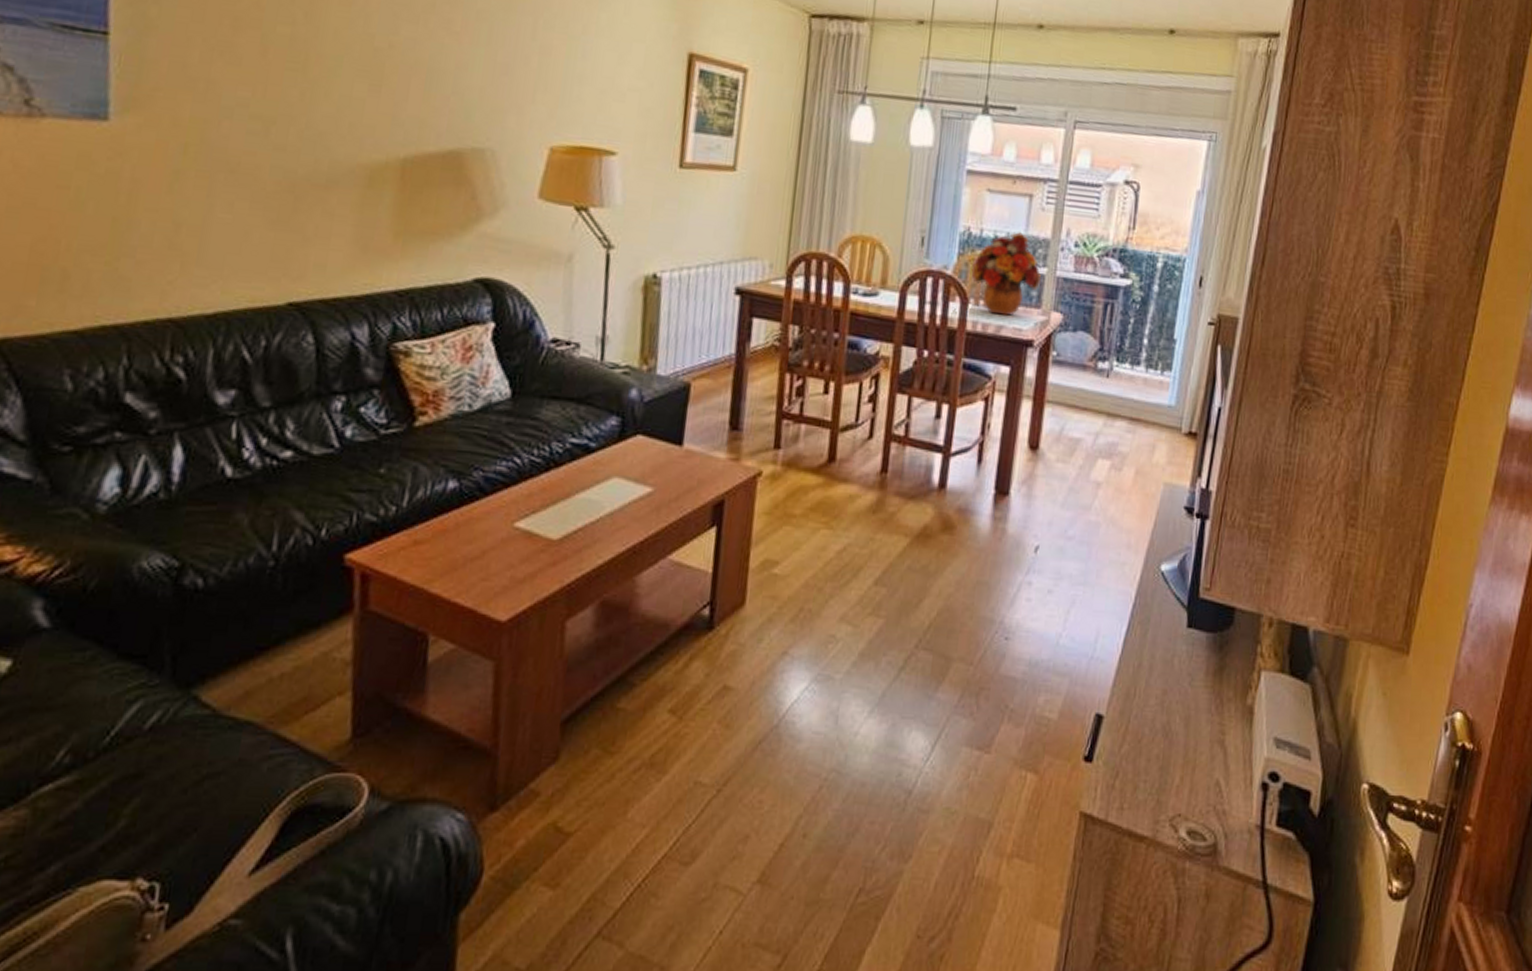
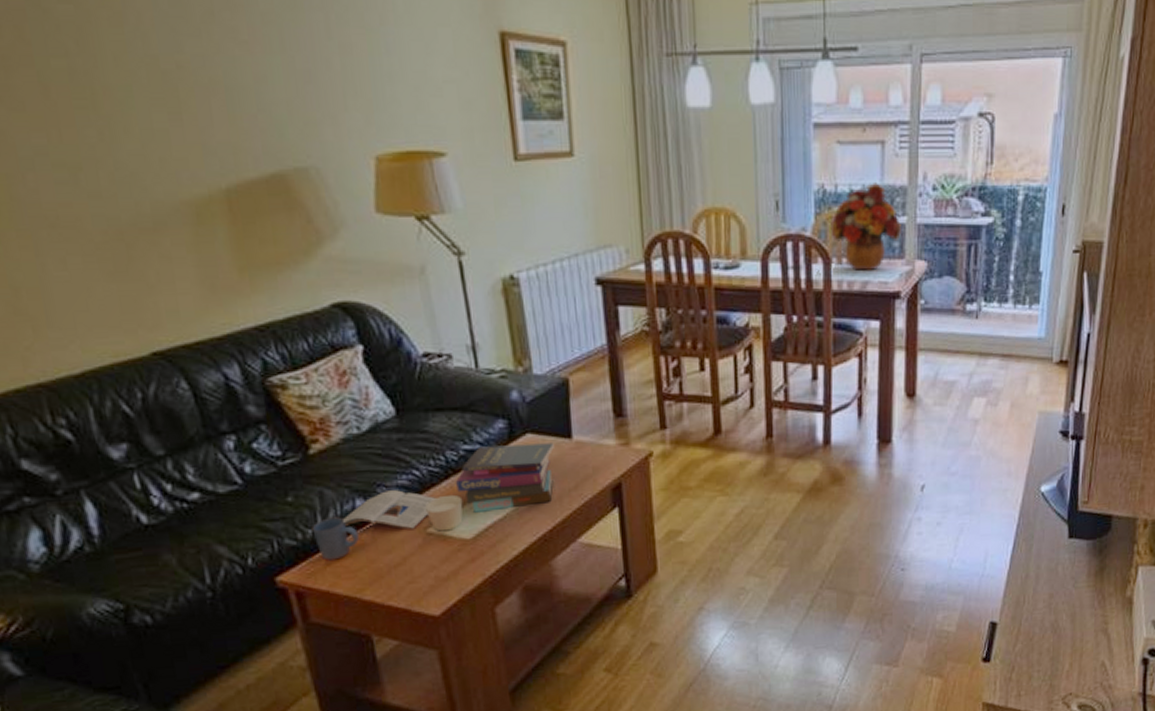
mug: none [395,496,443,544] -> present [311,517,359,561]
magazine: none [430,475,532,522] -> present [343,490,436,530]
candle: none [516,488,558,528] -> present [424,494,463,532]
books: none [554,442,663,513] -> present [456,443,554,513]

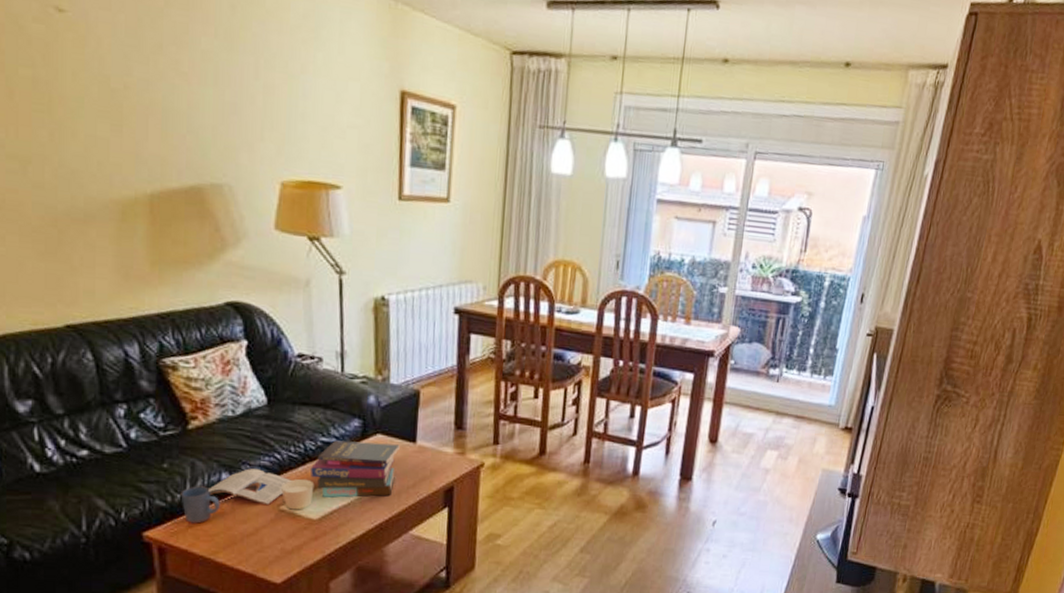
flower arrangement: present [830,183,901,271] -> none [661,255,722,330]

